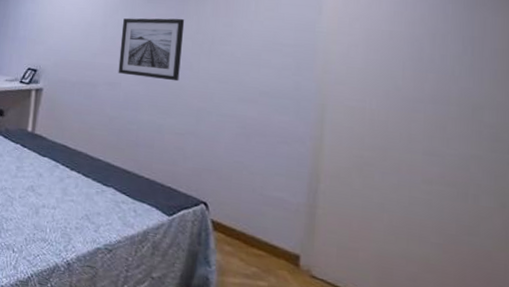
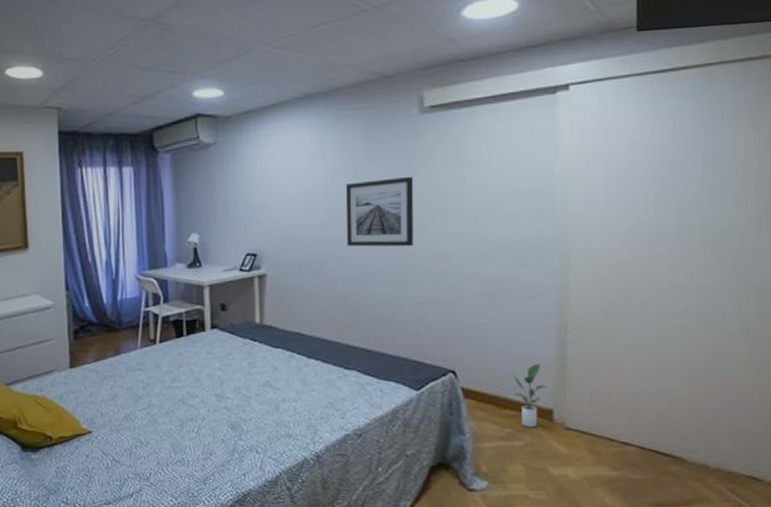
potted plant: none [263,207,296,271] -> present [513,363,547,428]

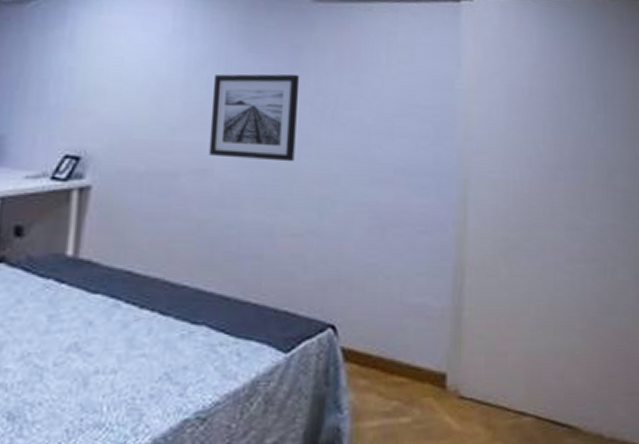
potted plant: present [513,363,547,428] -> none [403,315,441,398]

